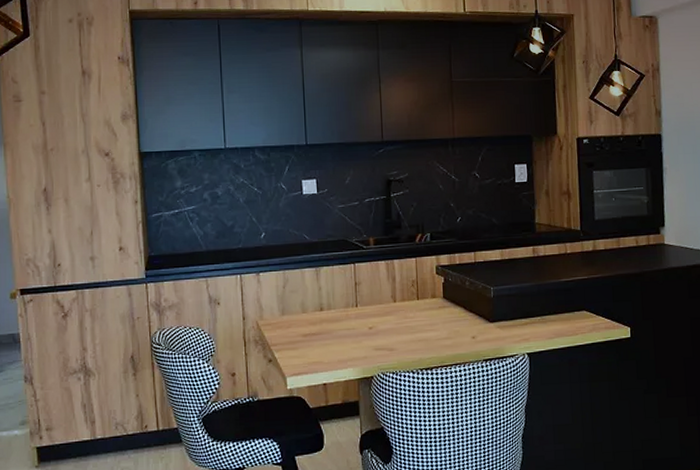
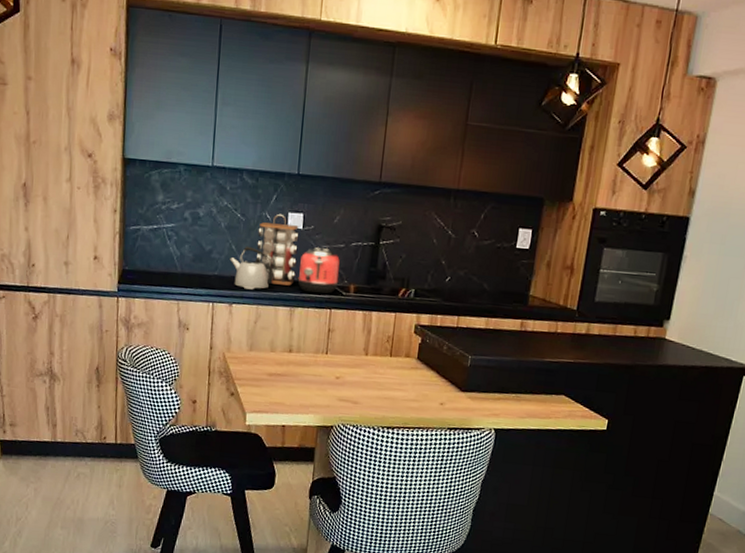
kettle: none [252,216,296,257] -> present [230,246,274,290]
spice rack: none [275,182,317,250] -> present [257,213,299,286]
toaster: none [318,208,358,252] -> present [297,247,341,295]

